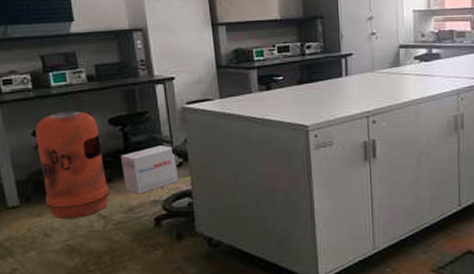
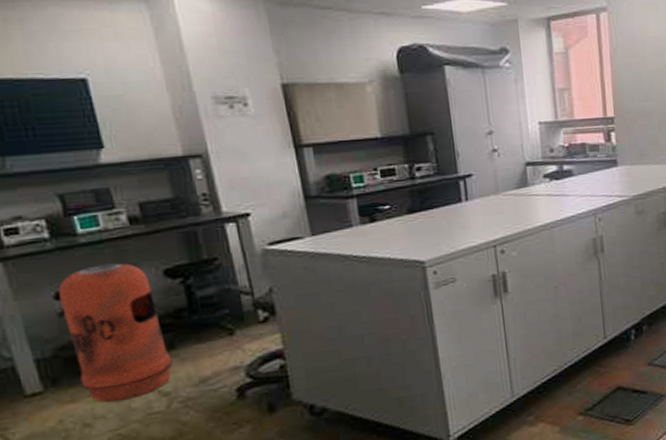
cardboard box: present [121,145,179,194] -> none [184,298,266,361]

